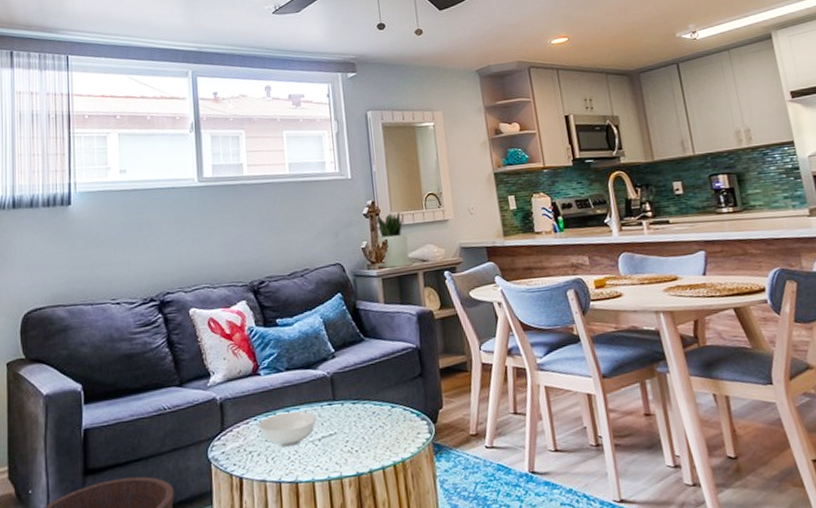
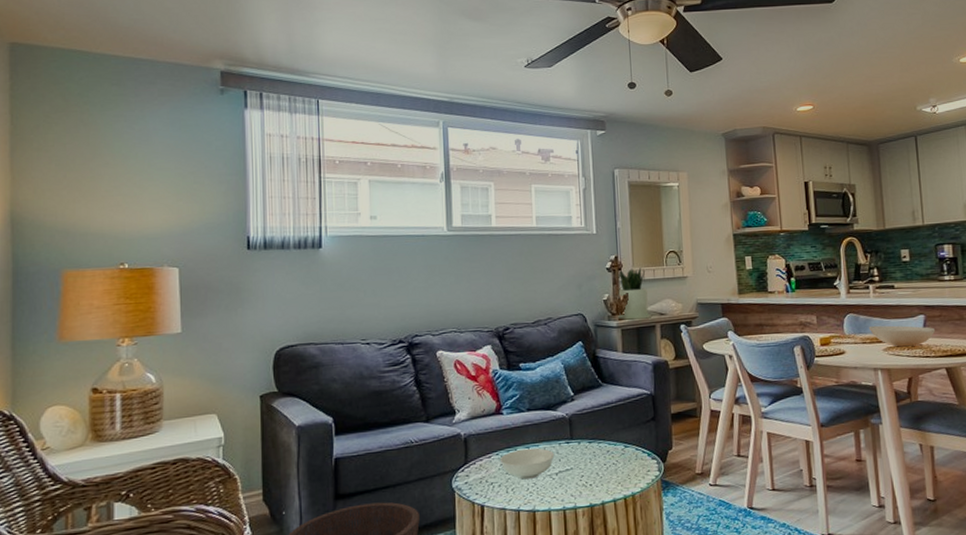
bowl: none [645,263,719,287] -> present [868,325,936,347]

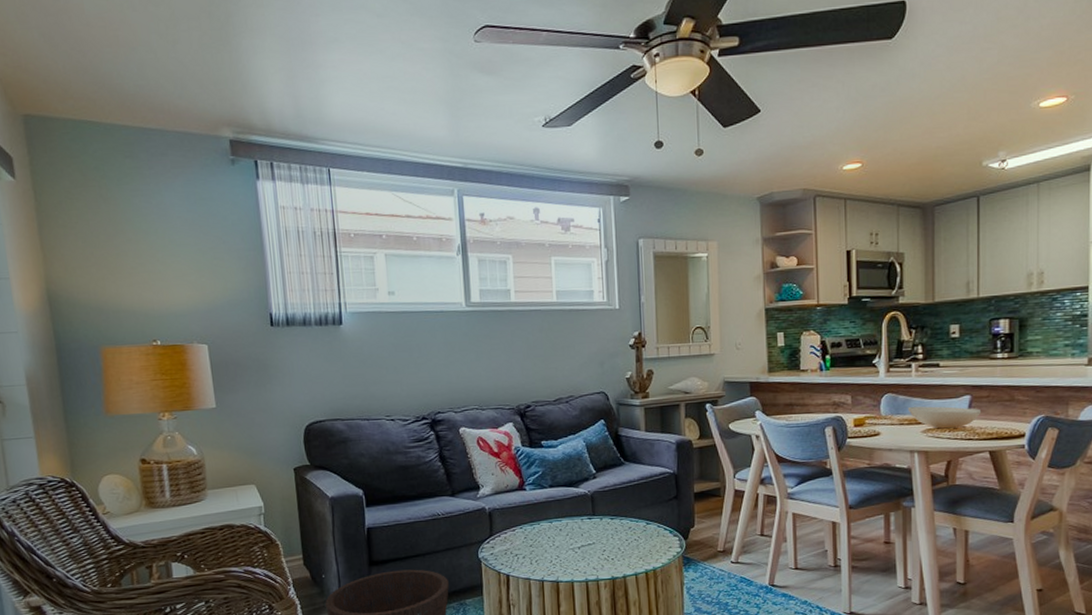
bowl: present [499,448,555,480] -> none [523,523,577,552]
planter: present [617,268,651,320] -> none [640,345,676,399]

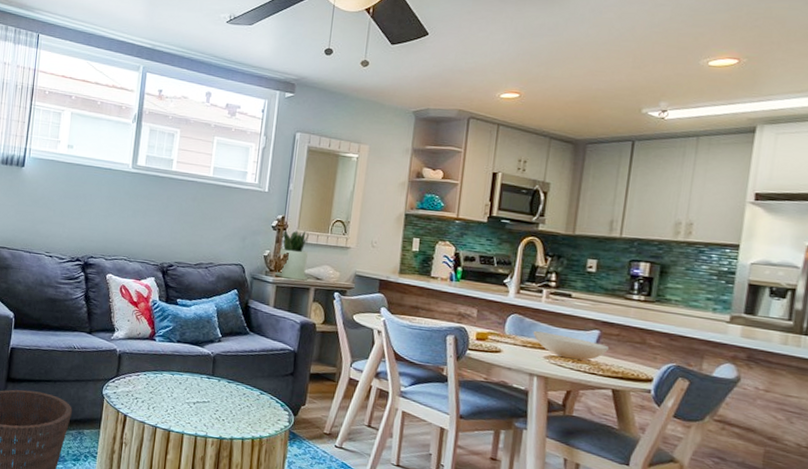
planter: none [640,345,676,399] -> present [274,229,308,281]

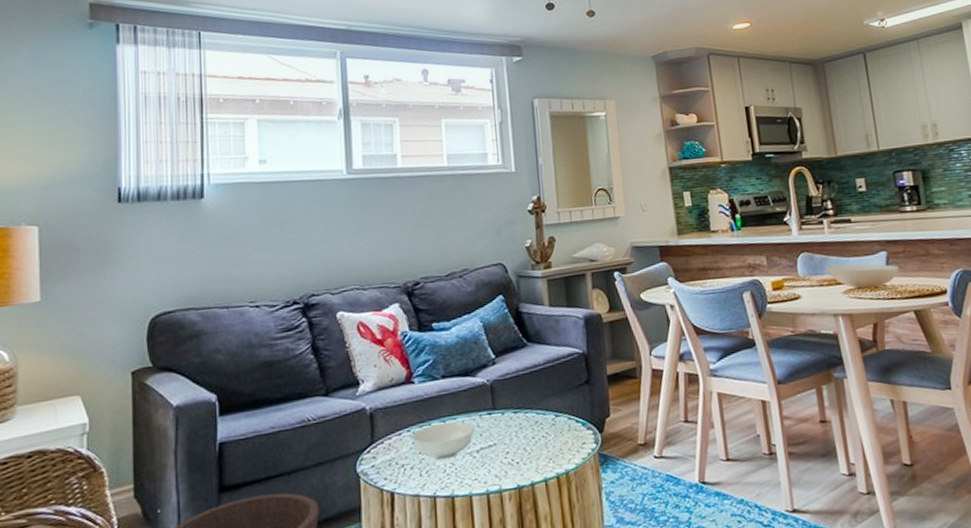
bowl: none [146,374,196,403] -> present [411,421,475,460]
planter: present [274,229,308,281] -> none [541,209,581,269]

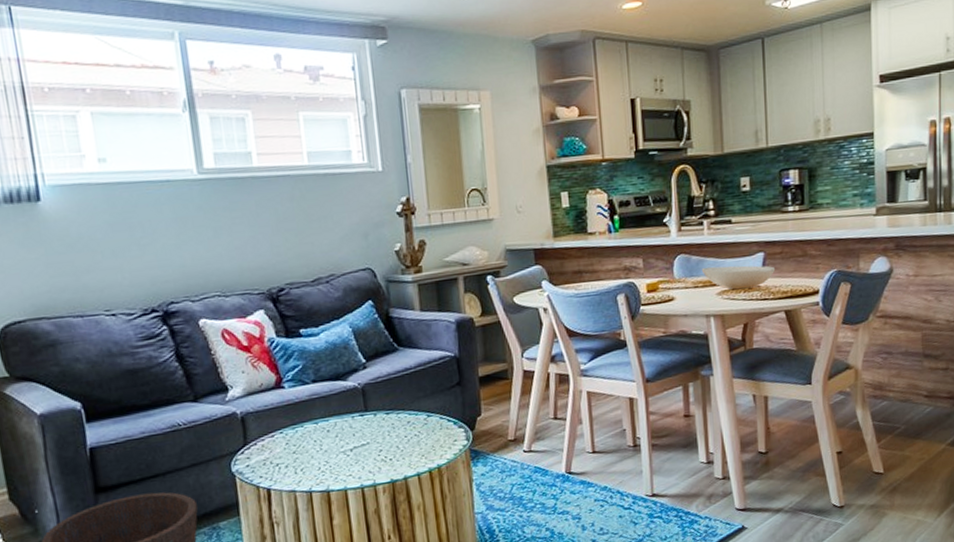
bowl: present [411,421,475,460] -> none [284,423,348,459]

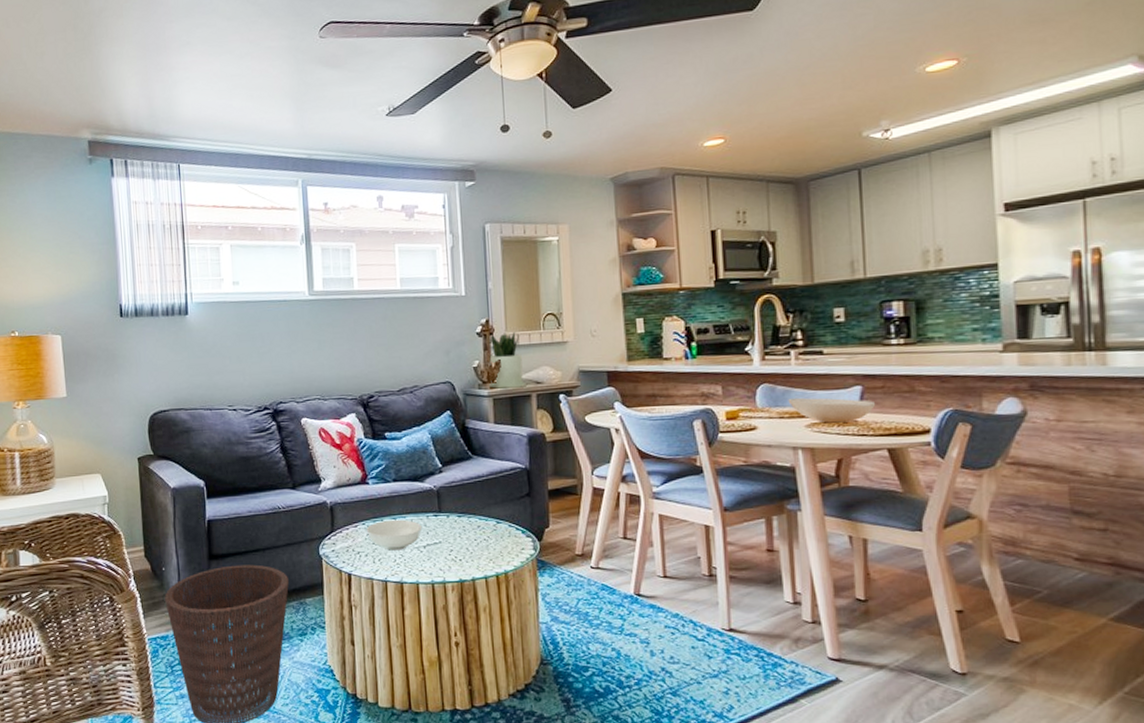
bowl: none [284,423,348,459] -> present [366,519,423,551]
planter: none [411,210,452,274] -> present [488,332,526,389]

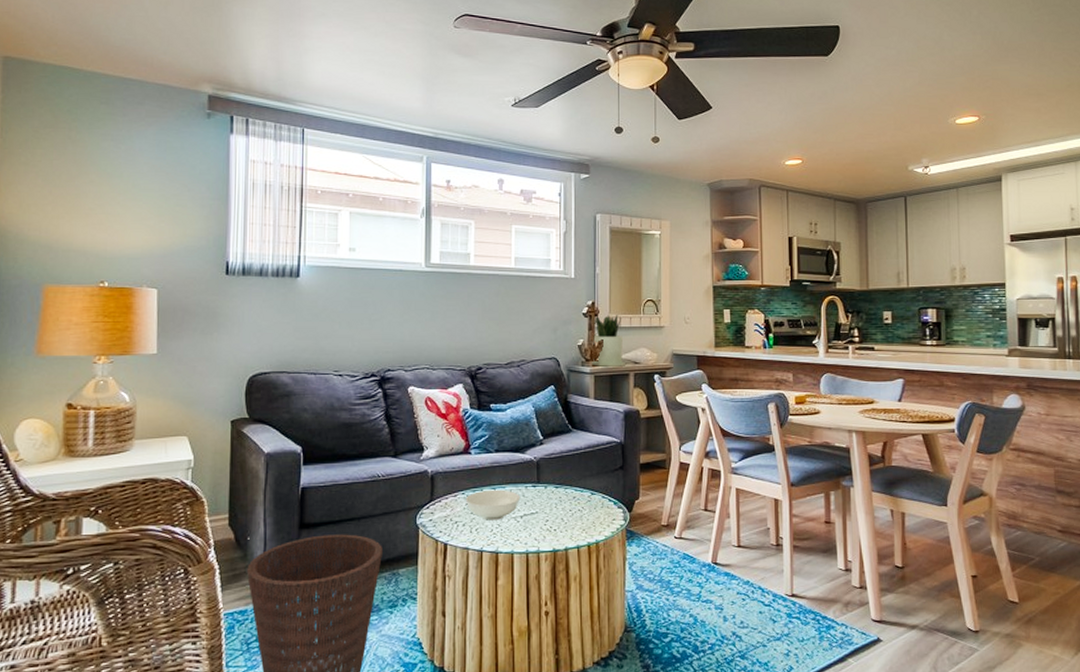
bowl: present [788,397,876,423] -> none [845,387,914,410]

